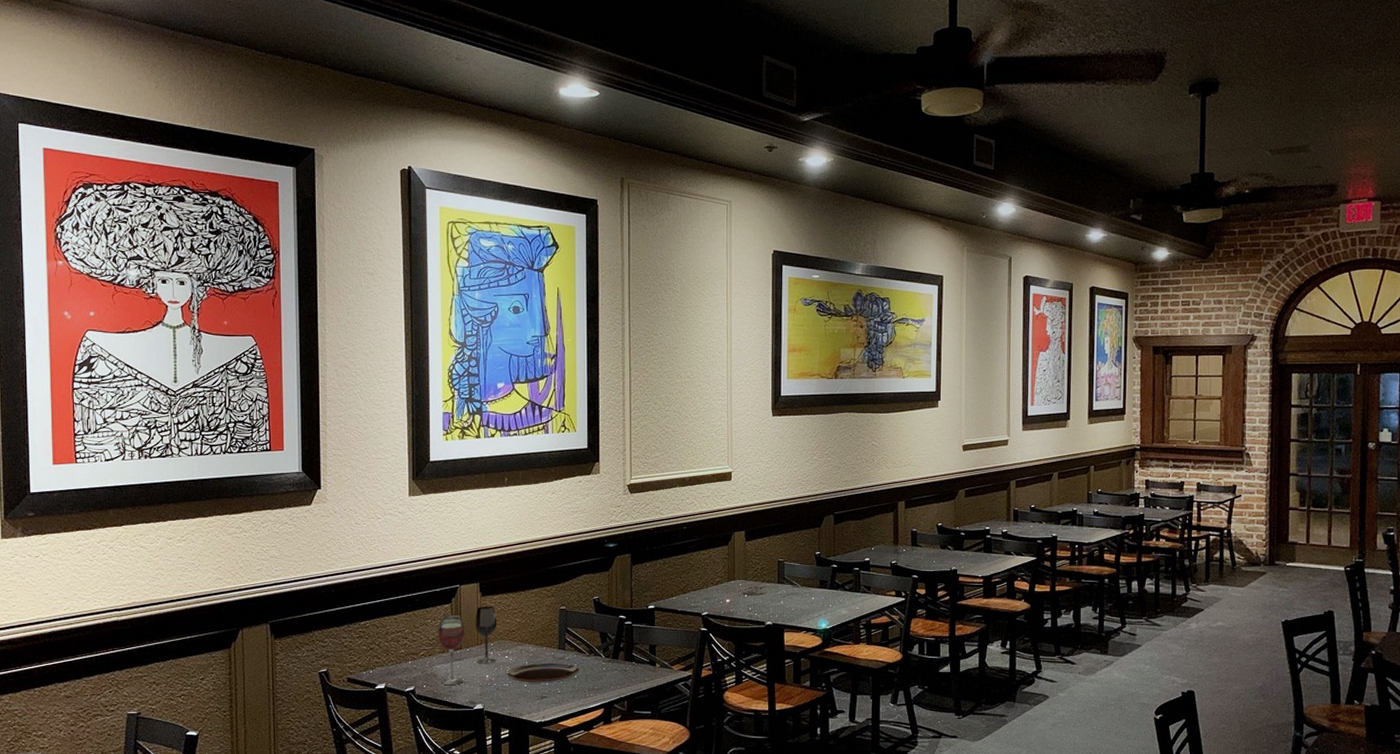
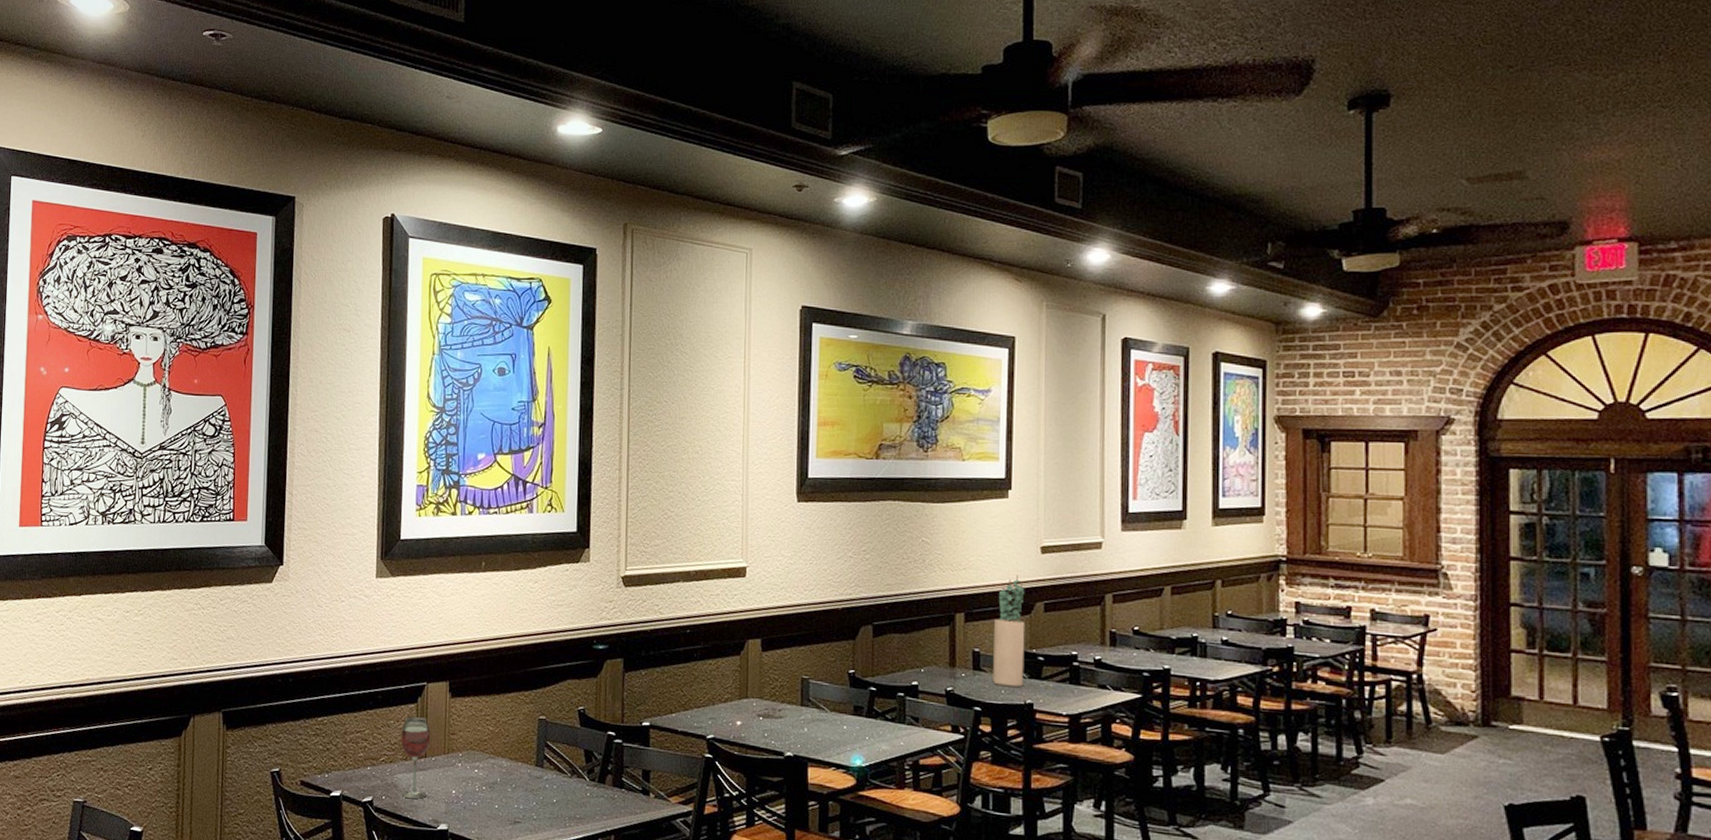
wine glass: present [475,606,497,664] -> none [442,708,468,778]
plate: present [507,662,580,683] -> none [476,781,560,806]
vase: none [926,468,951,558] -> present [993,574,1026,688]

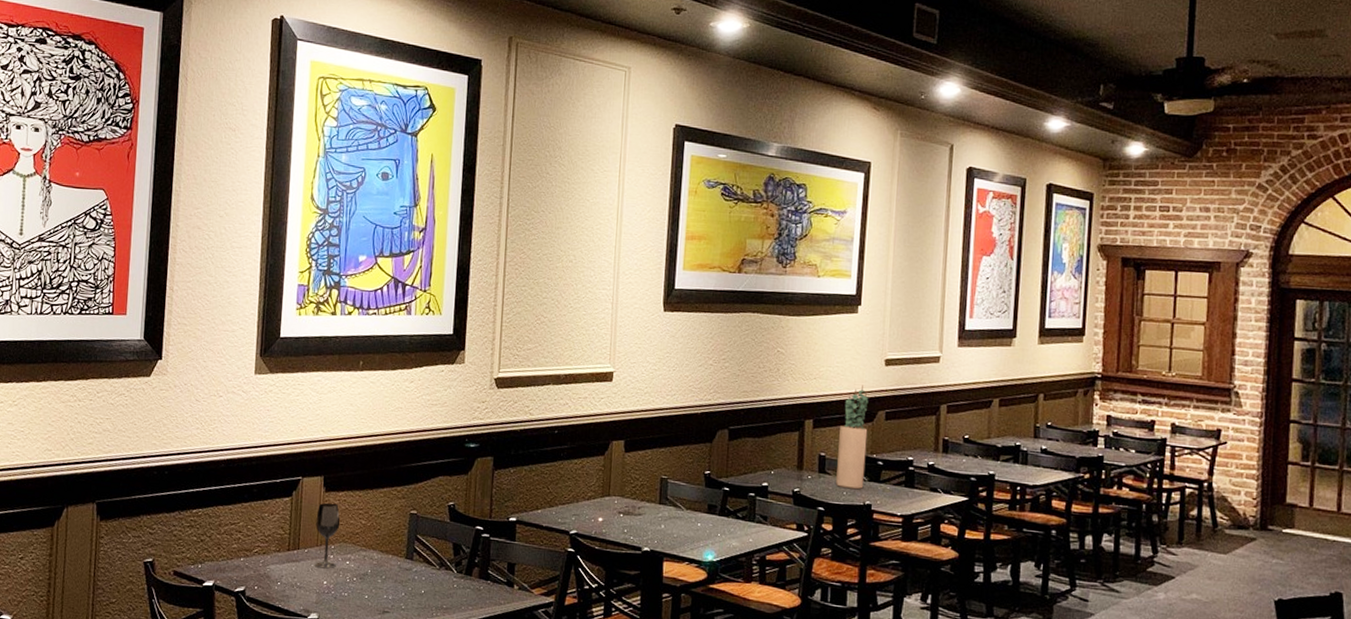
wineglass: present [401,716,431,800] -> none [274,509,304,590]
wine glass: none [442,708,468,778] -> present [314,502,341,569]

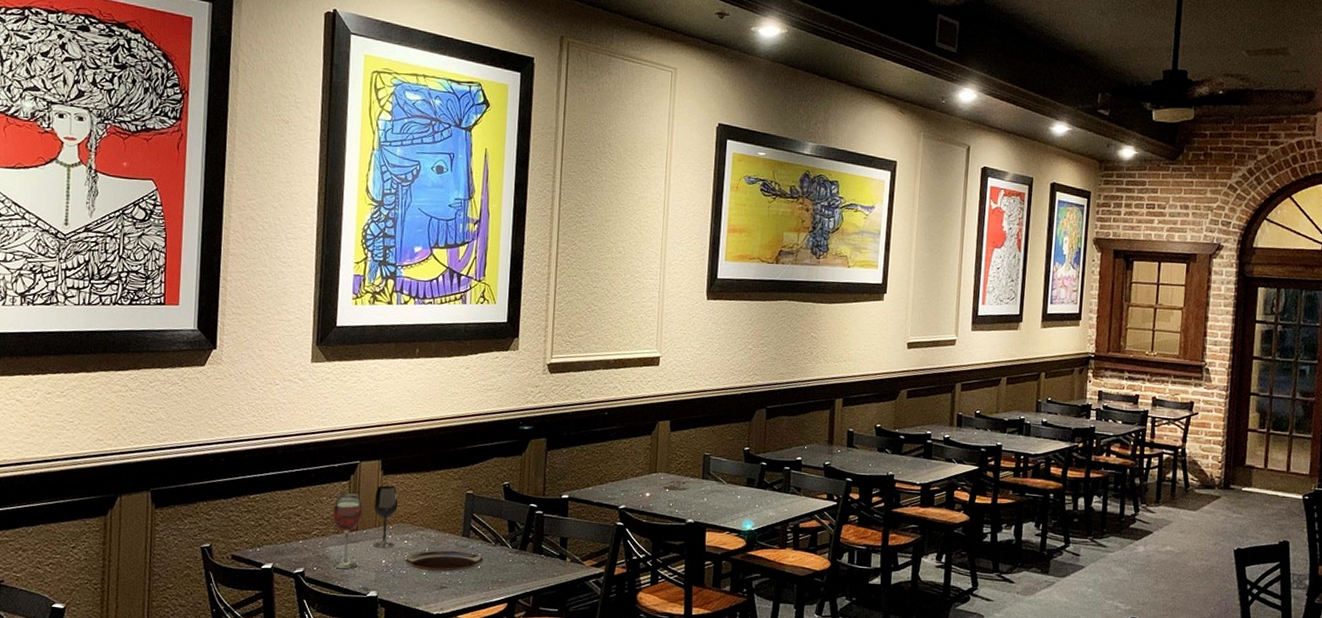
wineglass: none [274,509,304,590] -> present [333,492,363,570]
plate: none [347,573,428,597] -> present [405,550,484,573]
vase: present [836,384,869,490] -> none [862,366,893,462]

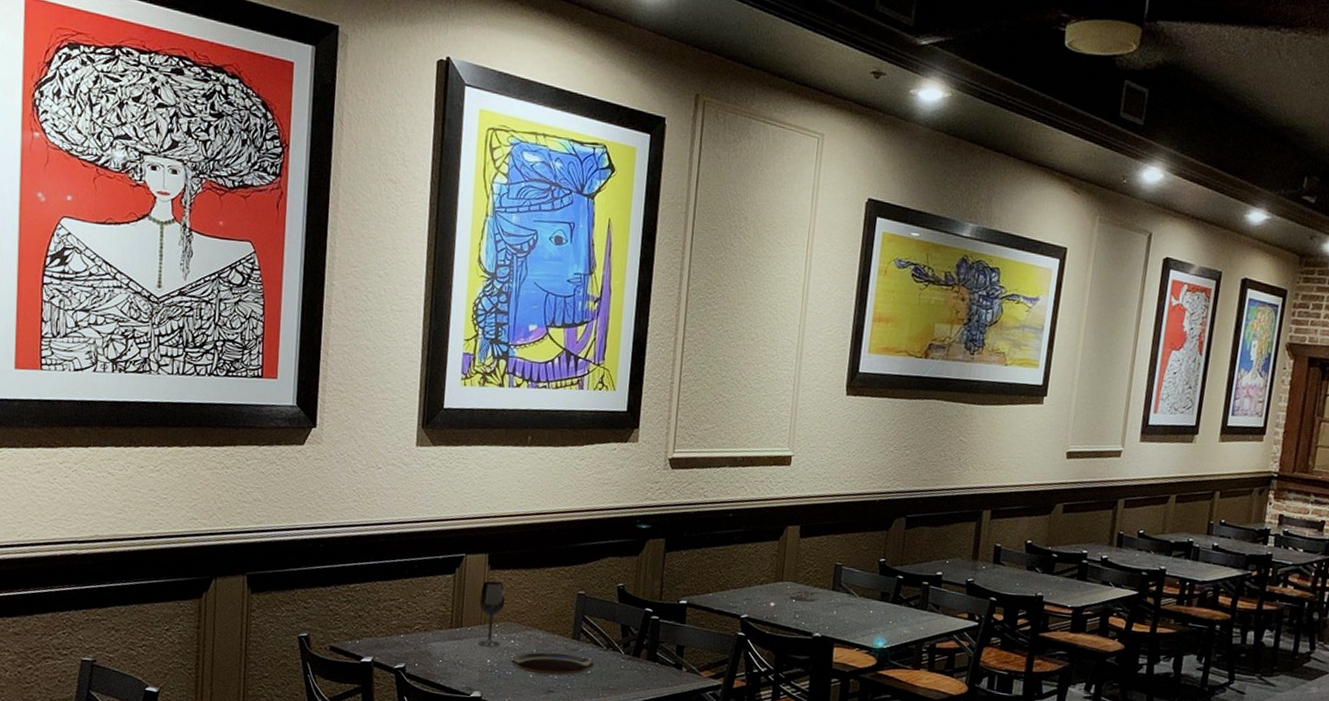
wineglass: present [333,492,363,570] -> none [436,586,468,667]

